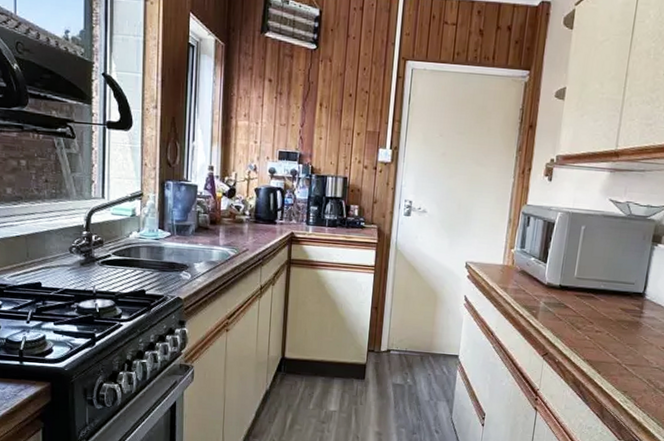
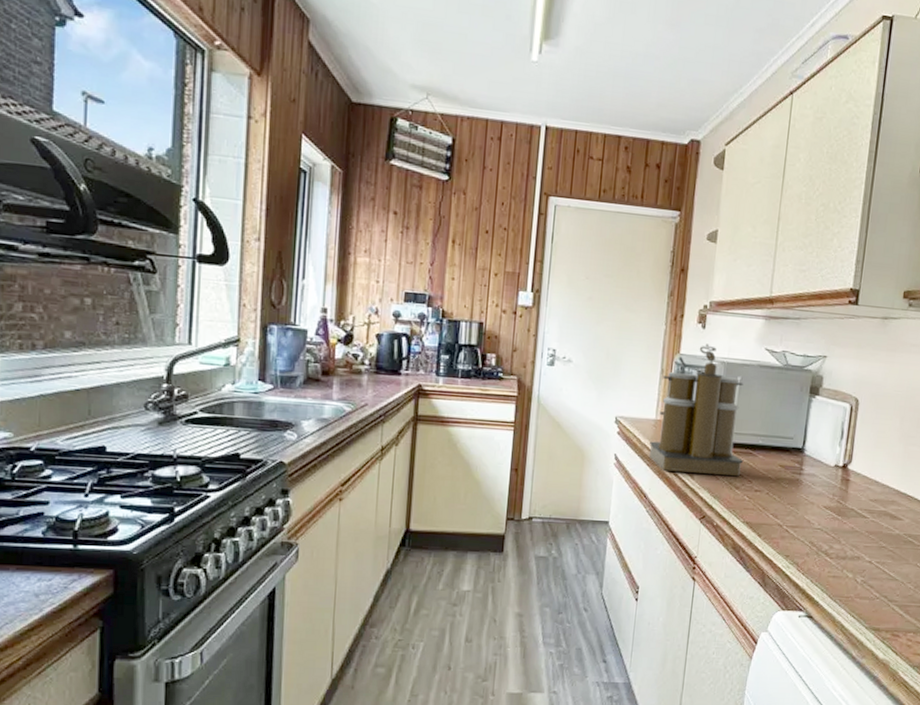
coffee maker: none [496,195,587,317] -> present [648,343,744,476]

